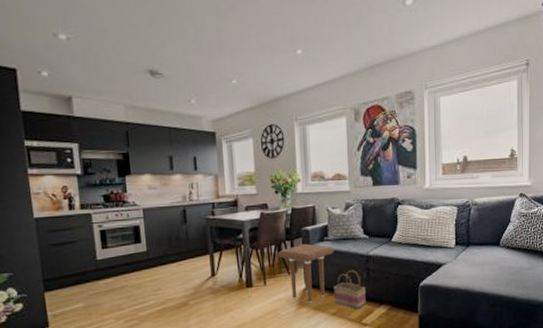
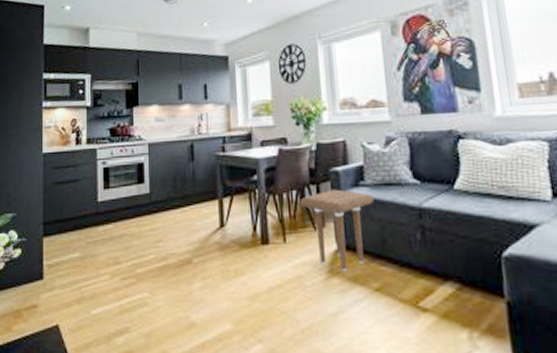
basket: present [333,270,366,310] -> none [375,228,423,286]

